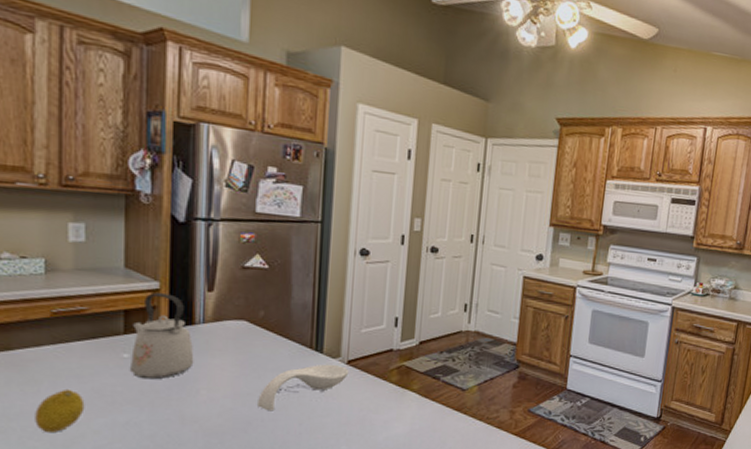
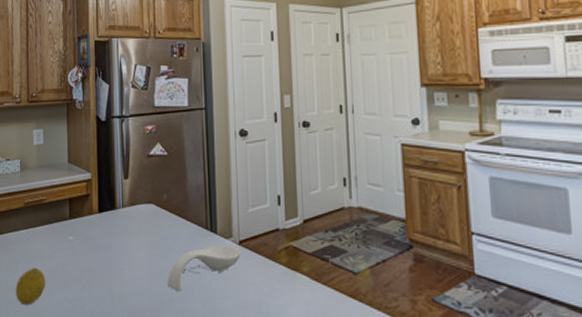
kettle: present [131,293,194,380] -> none [74,183,118,260]

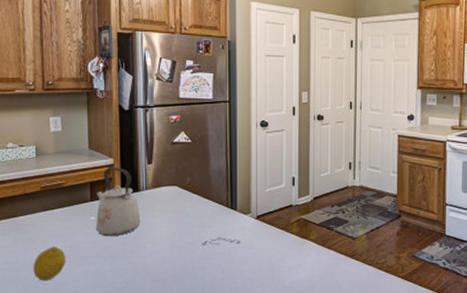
kettle: none [74,183,118,260] -> present [95,168,141,237]
spoon rest: present [168,244,242,292] -> none [189,219,258,261]

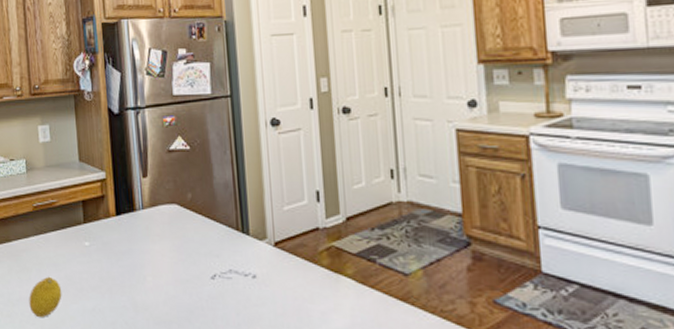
kettle: present [95,168,141,237] -> none [89,183,139,267]

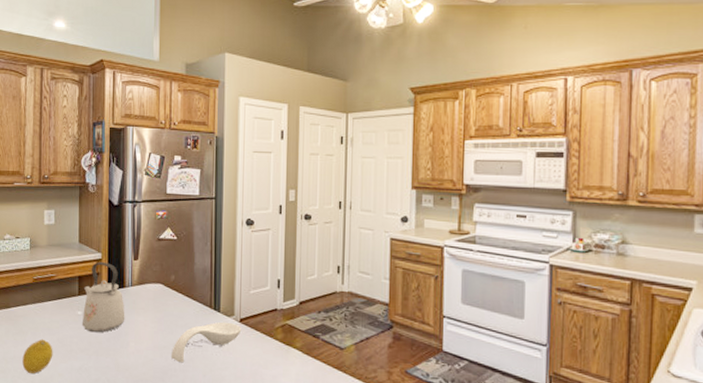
kettle: none [89,183,139,267] -> present [83,262,125,333]
spoon rest: none [196,247,278,299] -> present [171,322,242,363]

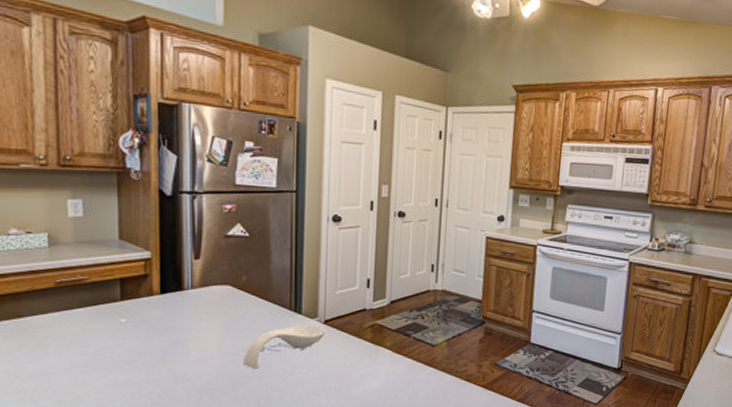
fruit: present [22,339,53,374] -> none [44,352,88,392]
kettle: present [83,262,125,333] -> none [127,262,185,342]

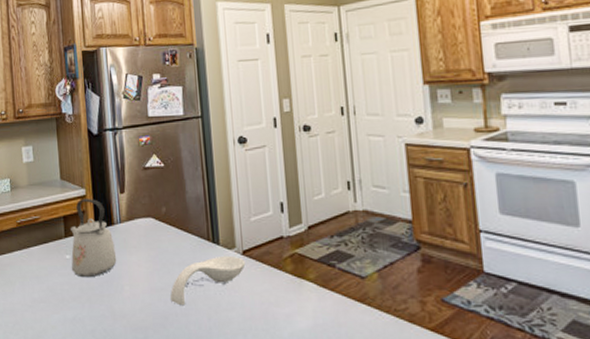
kettle: none [127,262,185,342] -> present [69,199,117,278]

